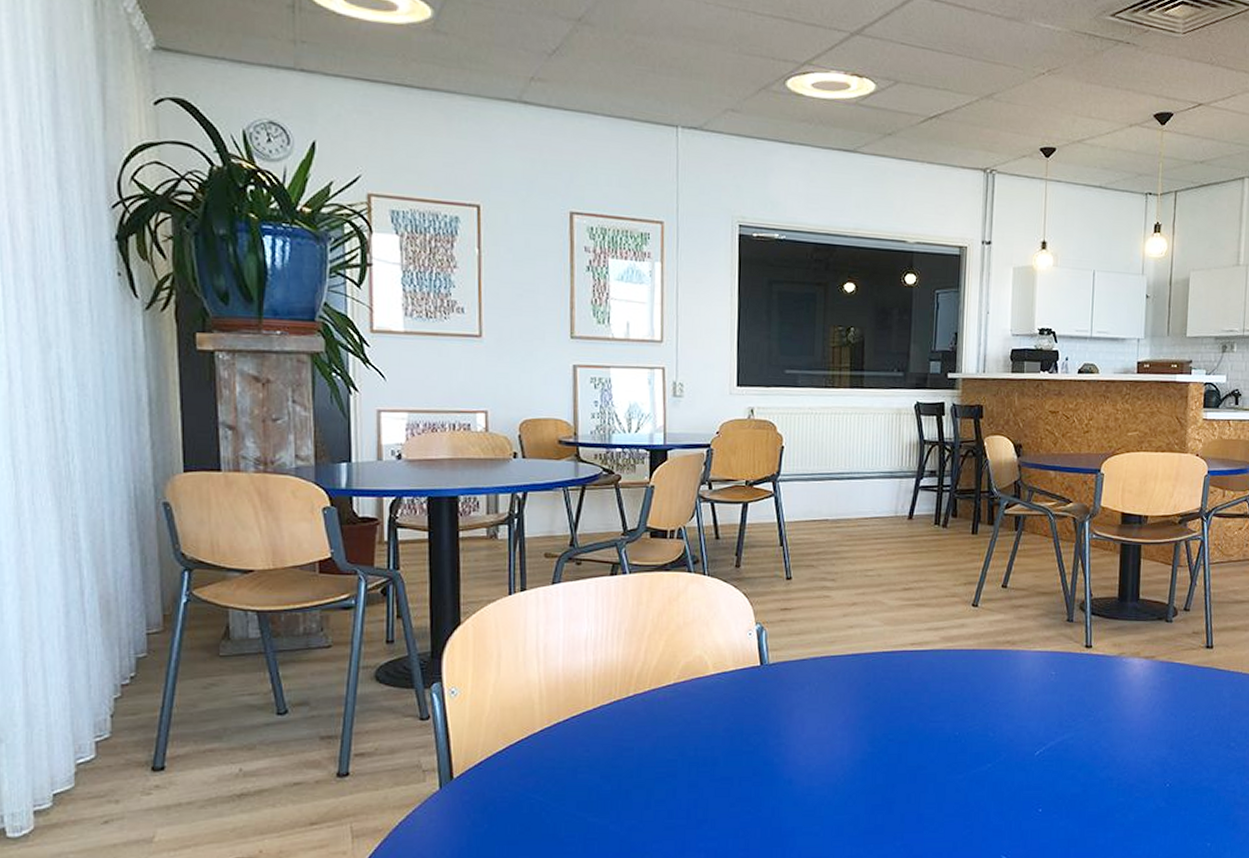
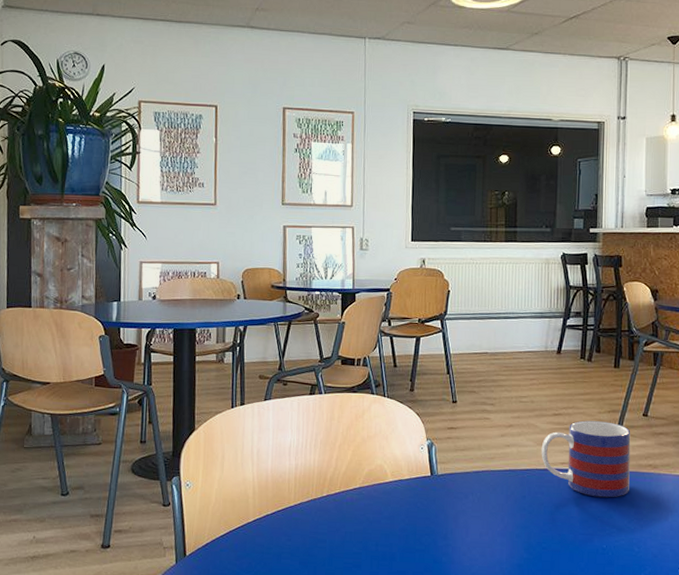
mug: none [888,595,989,680] -> present [541,420,631,498]

